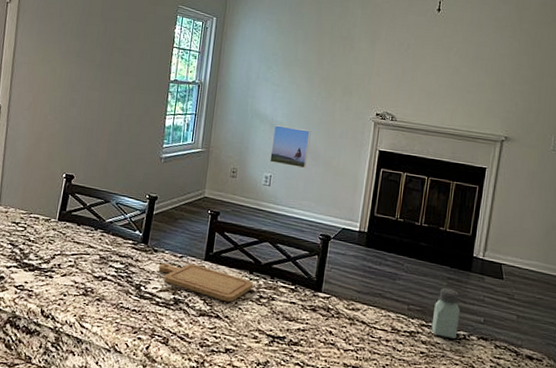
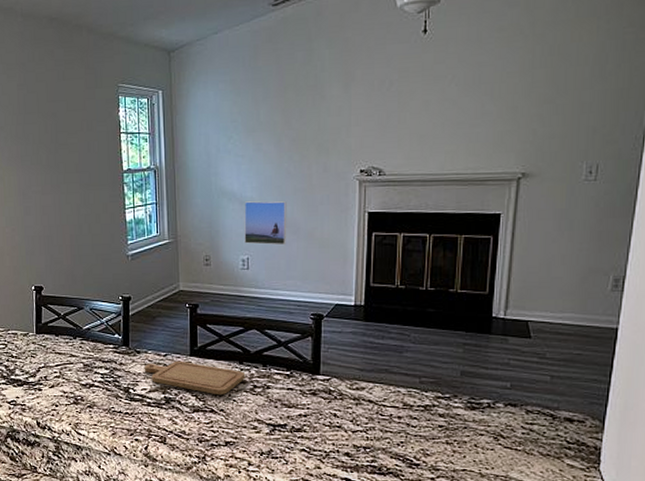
saltshaker: present [431,288,460,339] -> none [449,356,481,408]

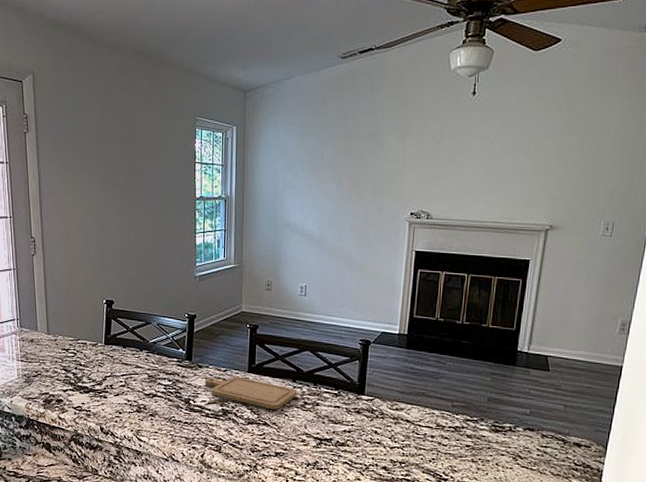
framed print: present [244,201,287,245] -> none [304,234,344,276]

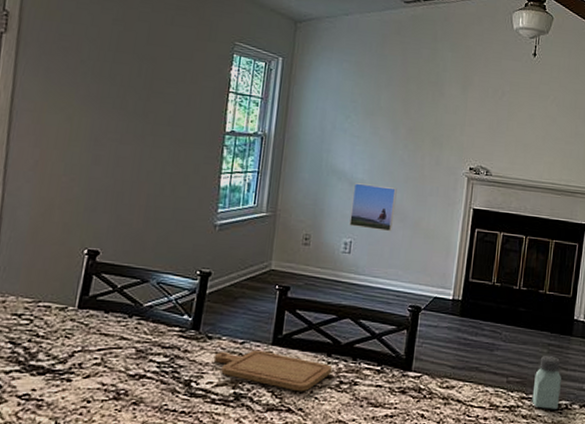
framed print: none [304,234,344,276] -> present [349,183,397,232]
saltshaker: none [476,384,505,431] -> present [532,356,561,409]

